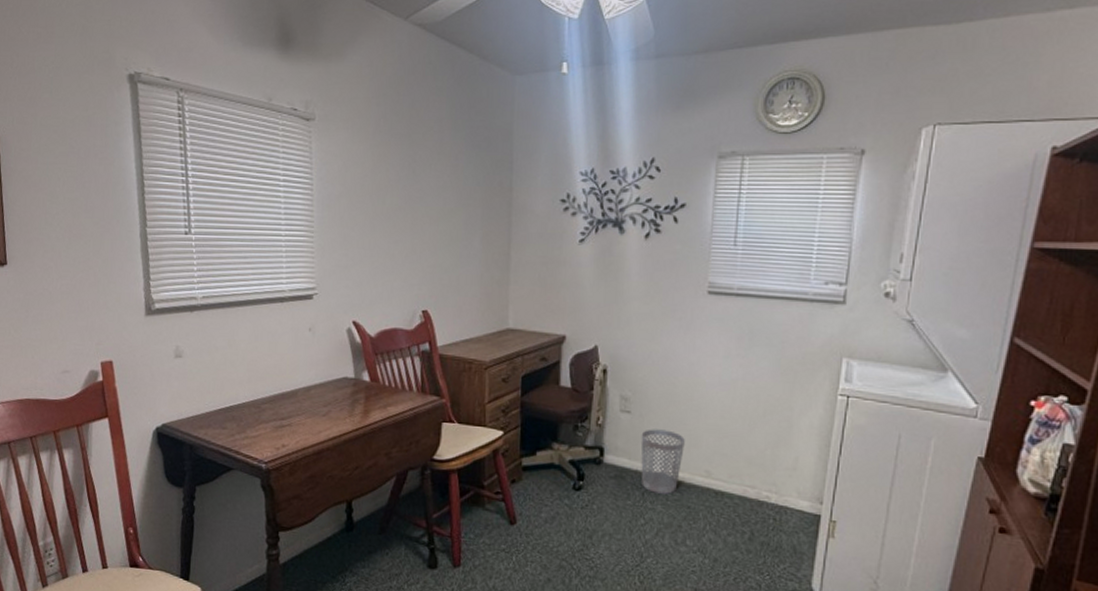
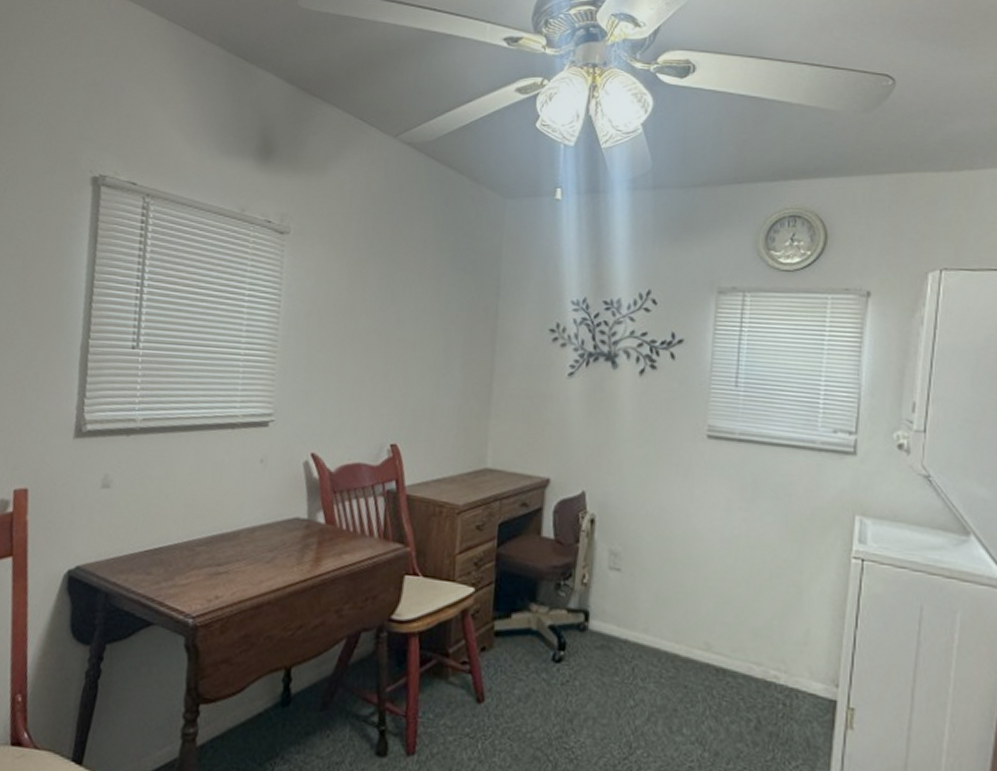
wastebasket: present [641,429,685,494] -> none [631,590,682,670]

